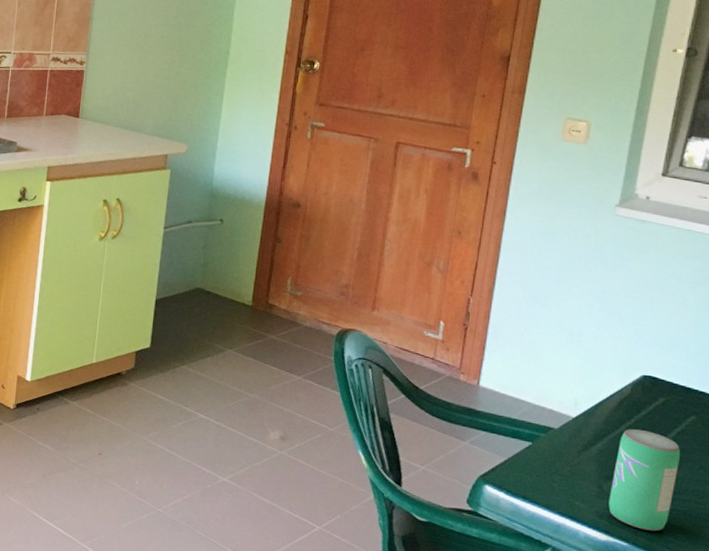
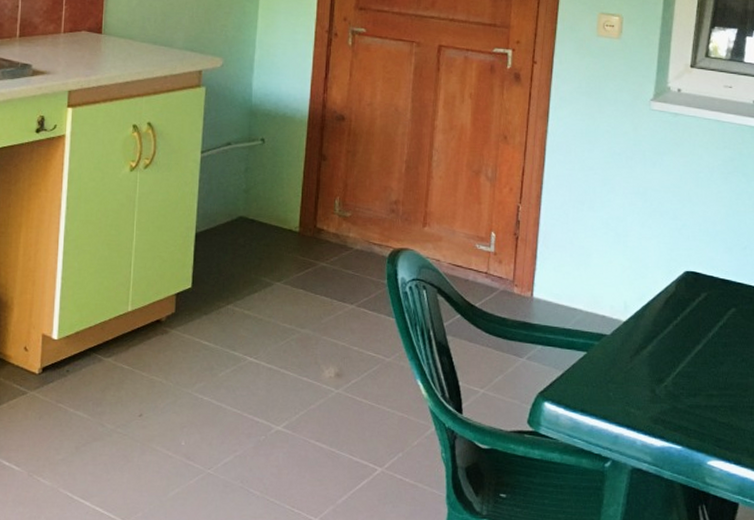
beverage can: present [608,429,681,532] -> none [662,328,724,431]

